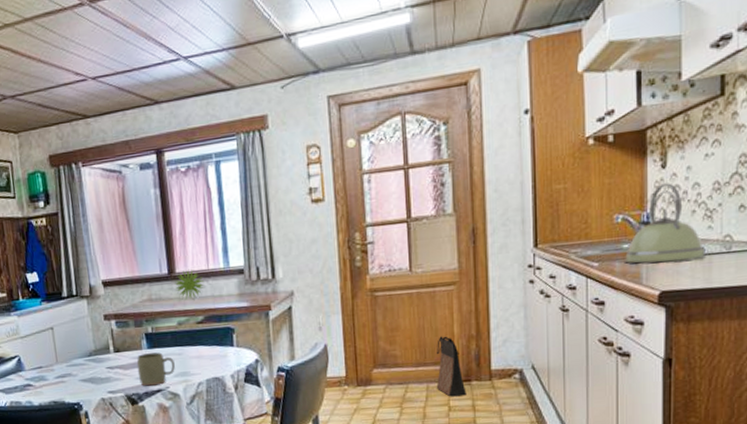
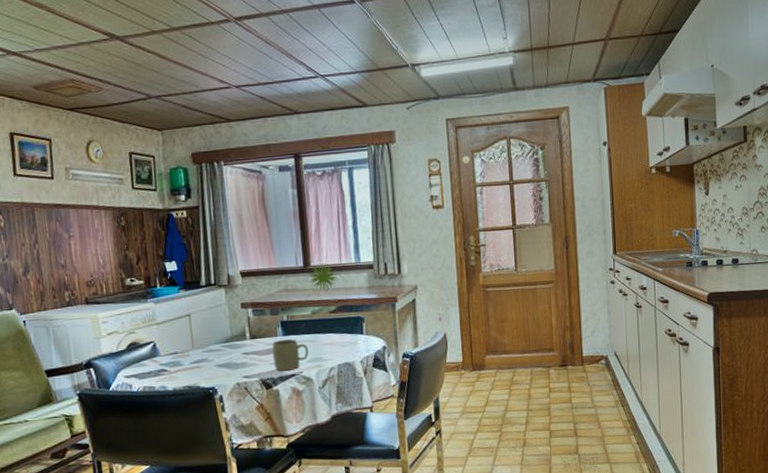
bag: present [436,336,467,397] -> none [538,327,563,380]
kettle: present [624,183,706,264] -> none [681,207,740,270]

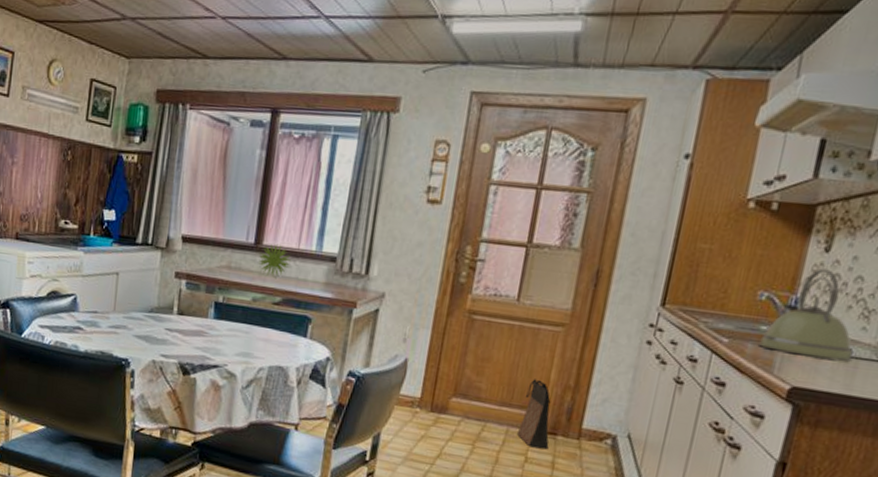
mug: present [272,339,309,371] -> none [197,323,239,360]
bag: none [538,327,563,380] -> present [516,379,551,450]
kettle: none [681,207,740,270] -> present [757,268,853,362]

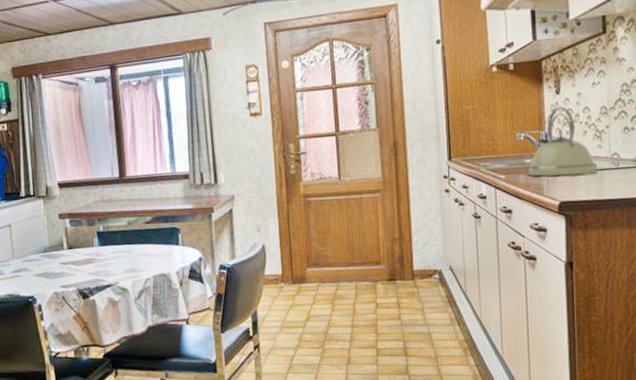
plant: present [257,243,291,278] -> none [124,173,152,202]
bag: present [516,379,551,450] -> none [364,238,392,295]

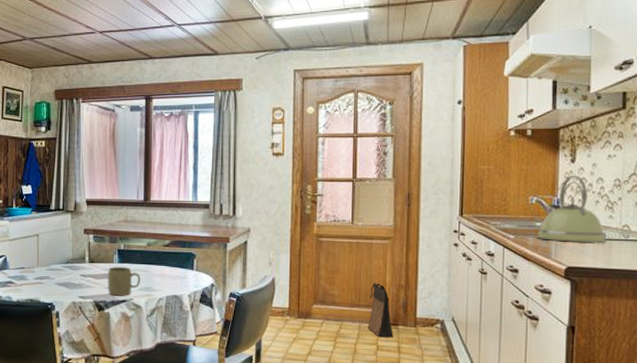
mug: none [88,250,124,281] -> present [107,267,140,296]
bag: none [364,238,392,295] -> present [367,283,393,338]

